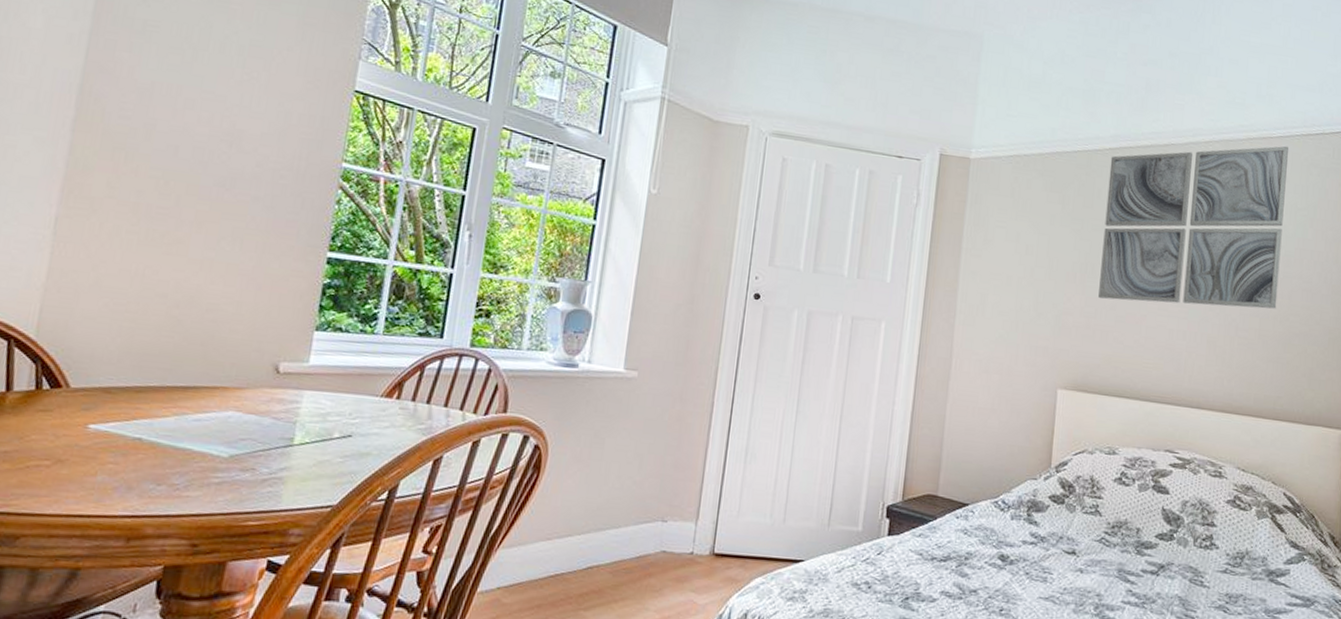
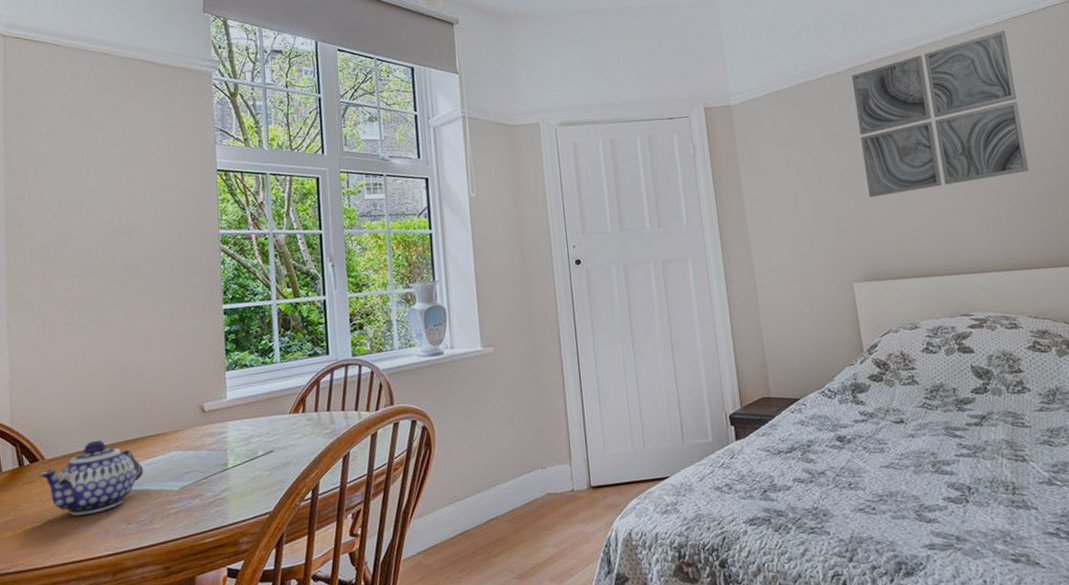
teapot: none [58,377,191,464] -> present [38,440,144,516]

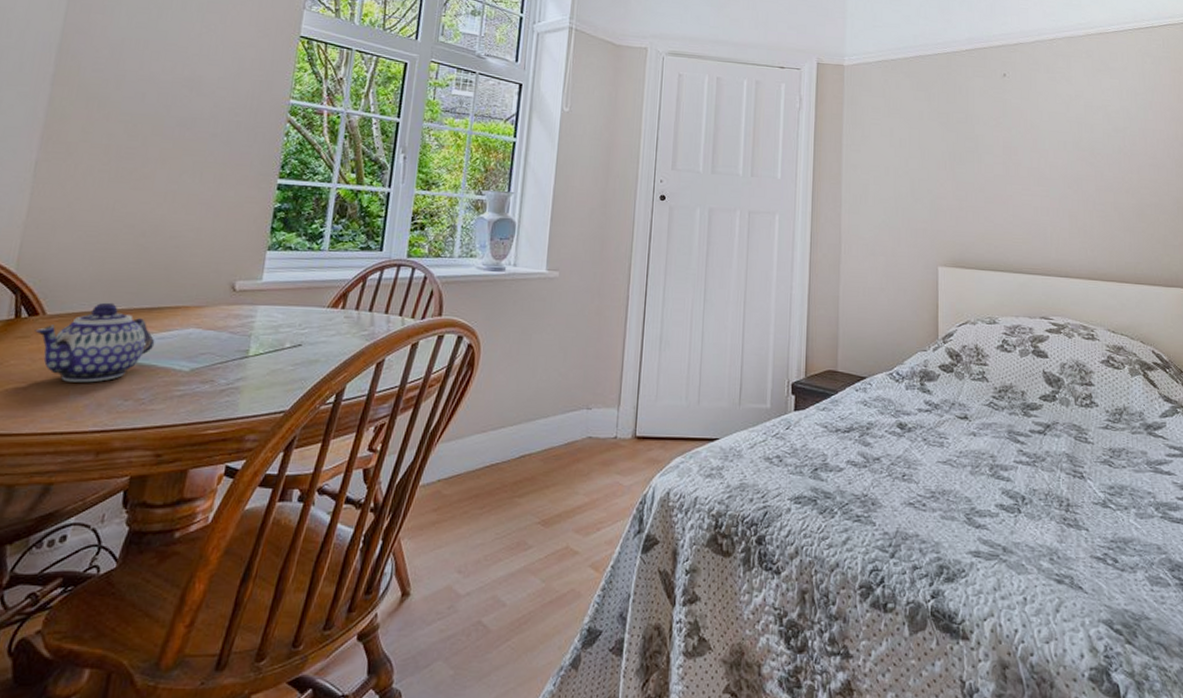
wall art: present [851,30,1030,198] -> none [968,39,1128,184]

